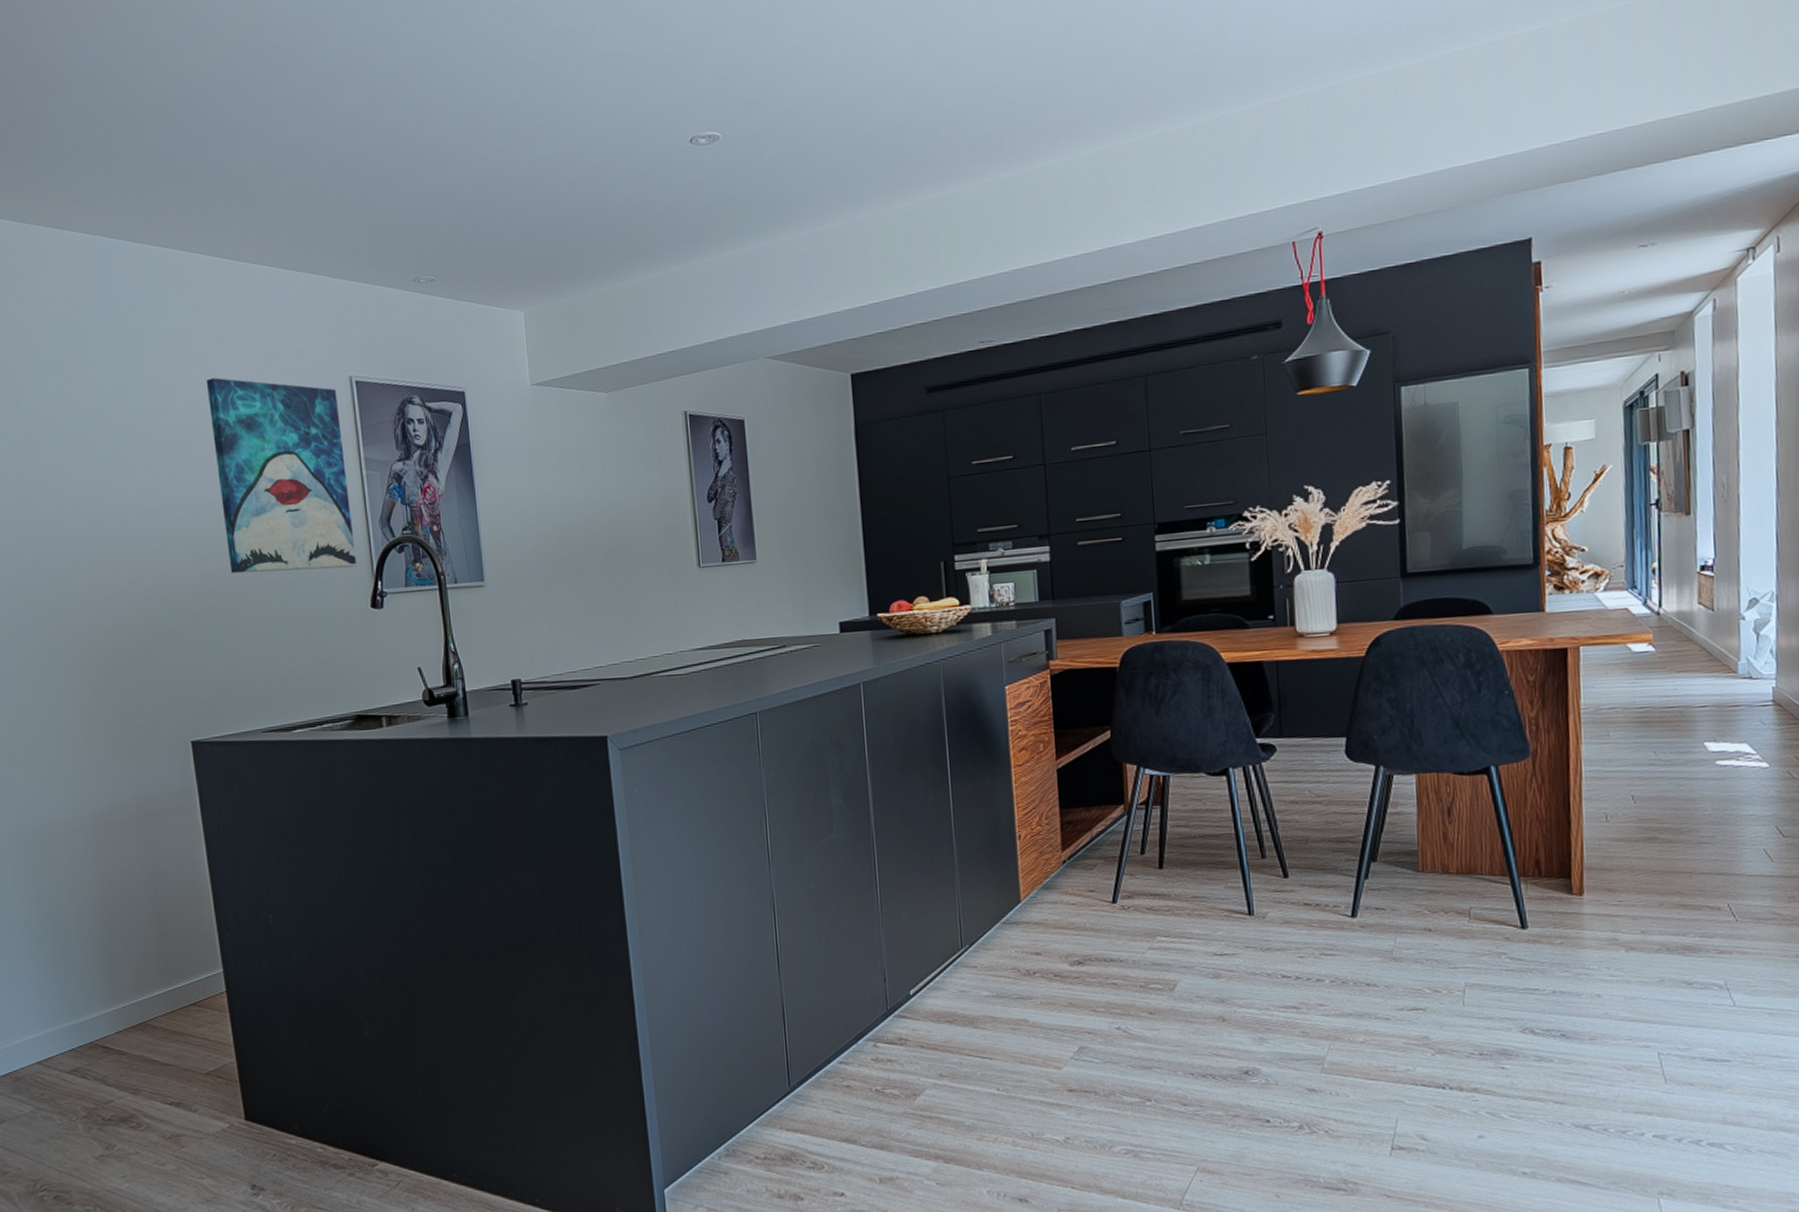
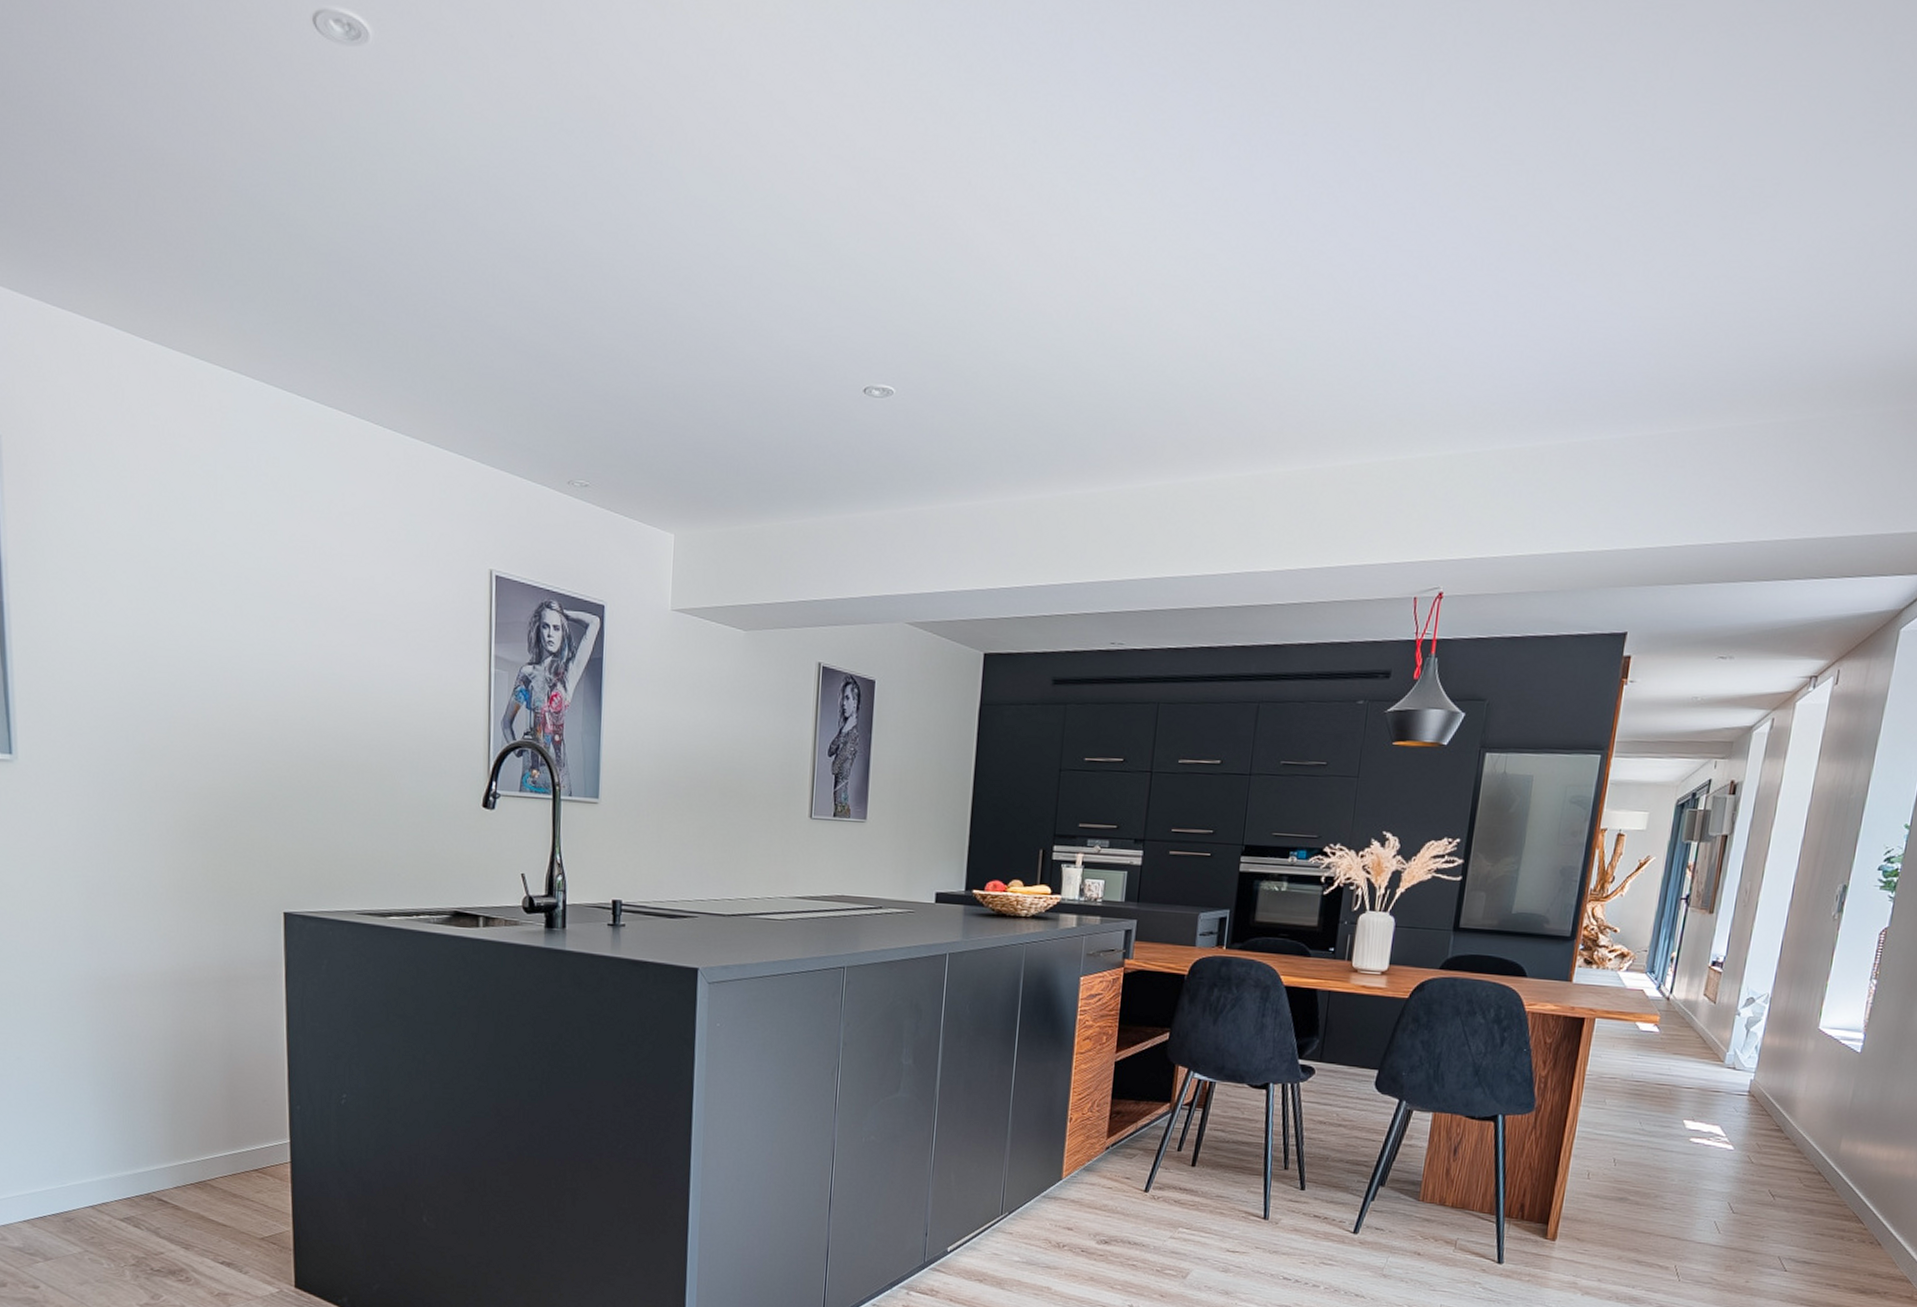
wall art: present [206,377,357,574] -> none [341,547,475,763]

